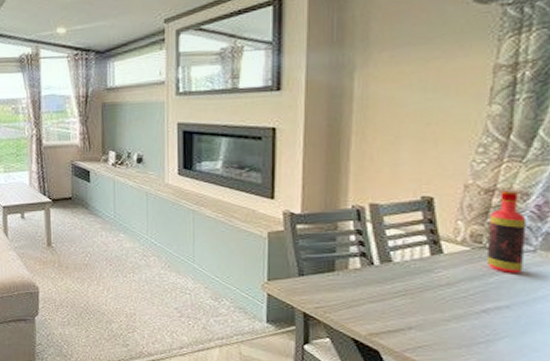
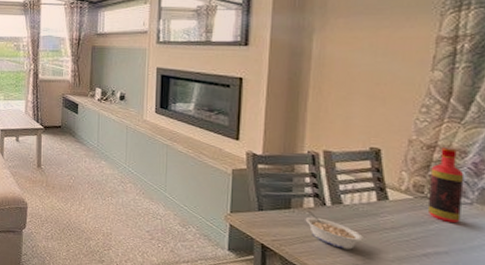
legume: none [351,273,416,311] -> present [305,211,363,250]

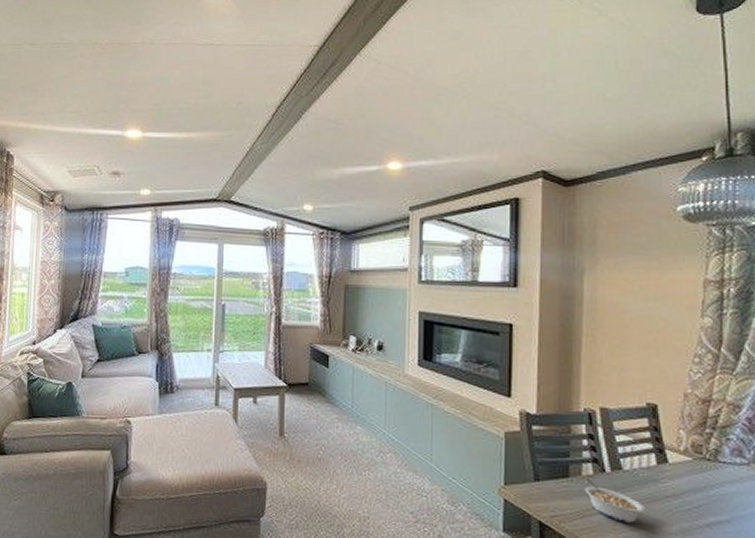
bottle: present [427,146,465,223] -> none [706,400,740,486]

